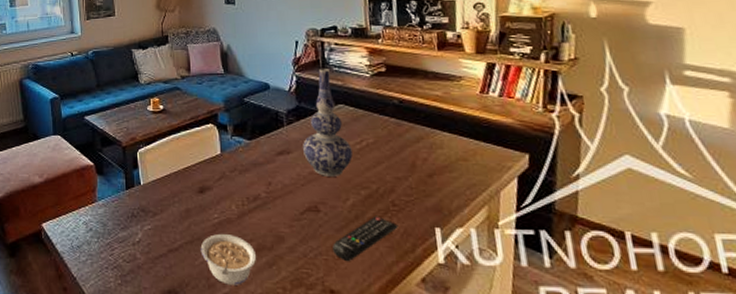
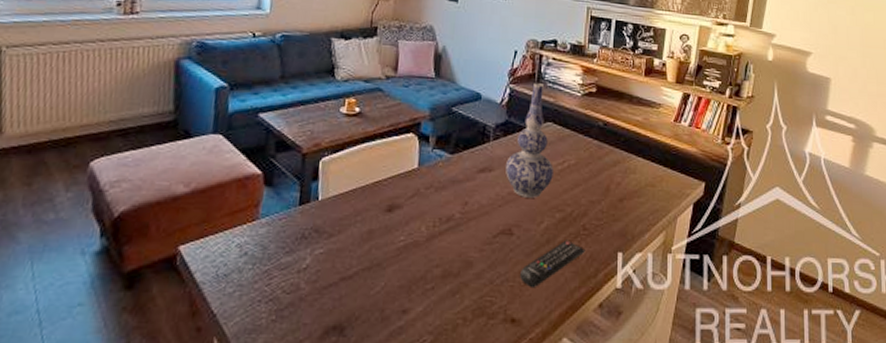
legume: present [200,234,257,285] -> none [378,259,441,317]

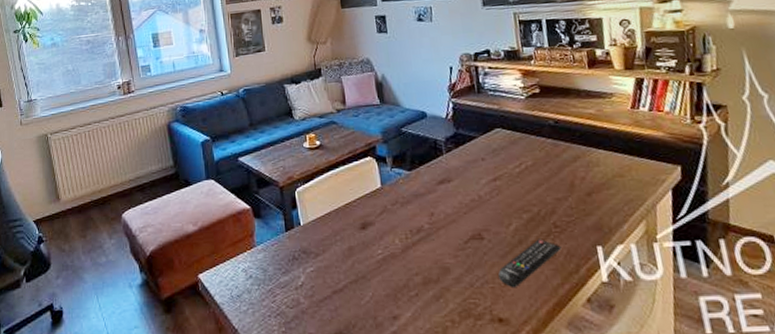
vase: present [506,83,554,198] -> none [463,93,513,203]

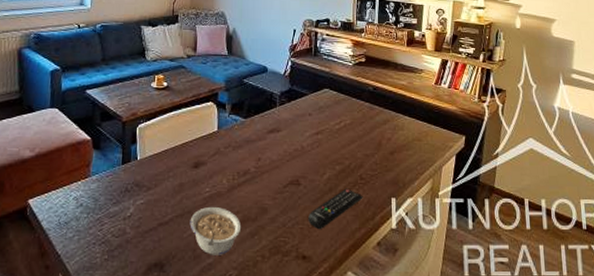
legume: none [365,270,424,323] -> present [189,207,242,255]

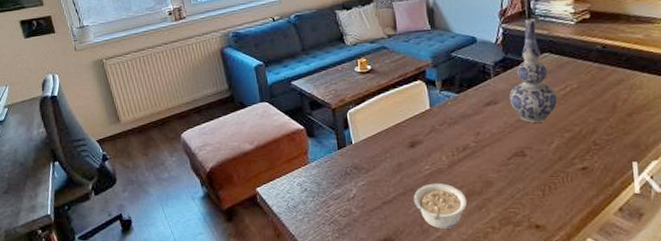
vase: none [291,56,332,153] -> present [510,19,557,123]
remote control: present [308,188,363,230] -> none [538,155,599,199]

